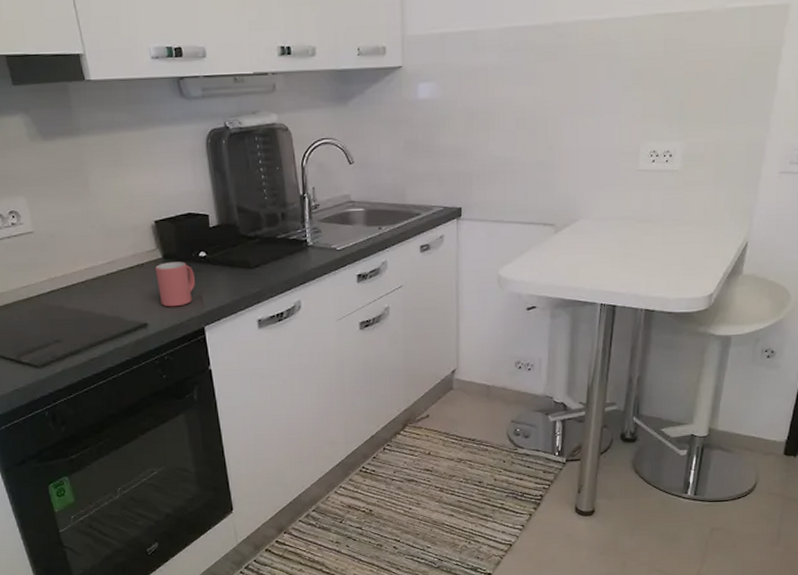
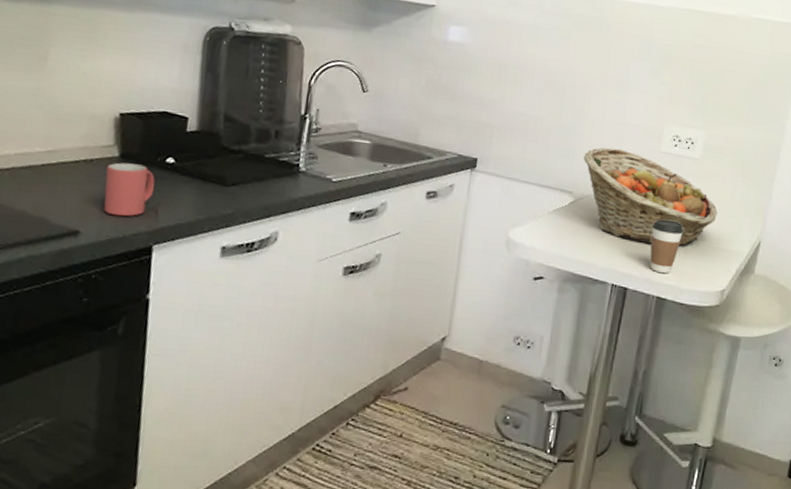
fruit basket: none [562,174,701,262] -> present [584,147,718,246]
coffee cup: none [635,235,667,288] -> present [649,219,683,274]

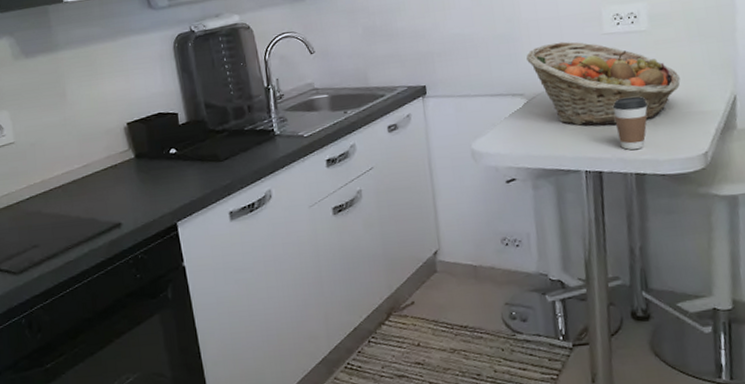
mug: present [103,162,155,217] -> none [128,160,167,205]

